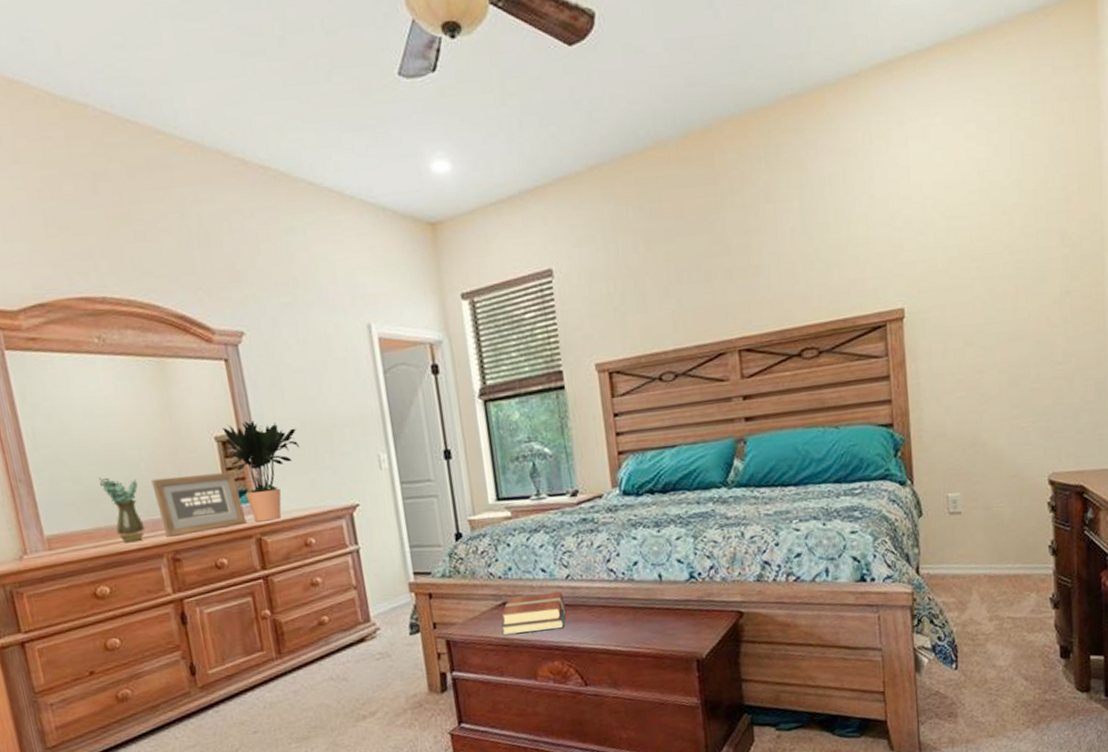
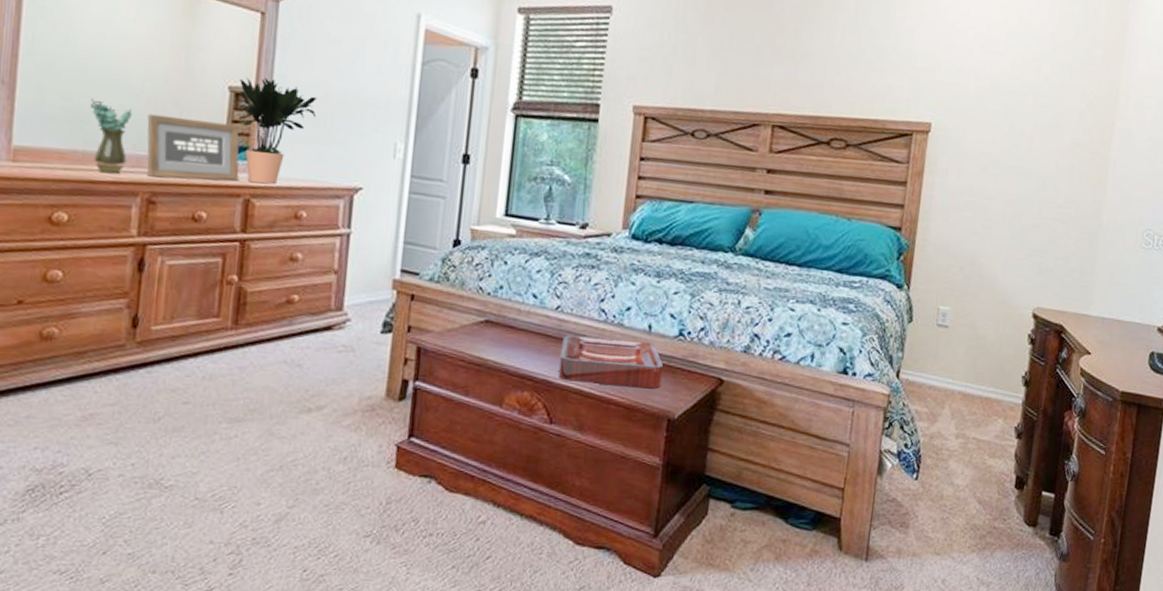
books: present [501,591,566,636] -> none [477,316,549,360]
decorative tray: none [579,591,683,644] -> present [557,335,664,389]

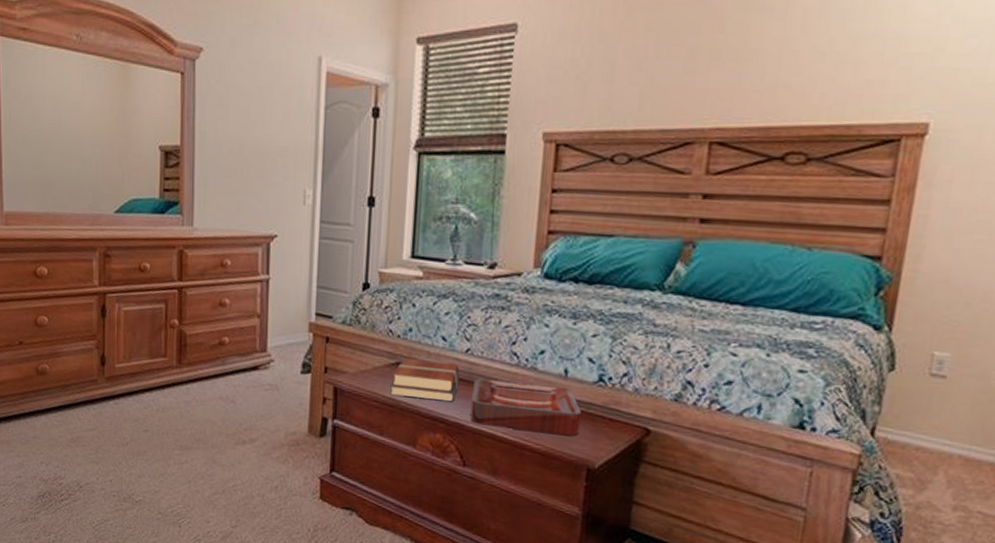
vase: present [91,99,133,173] -> none [56,167,87,232]
picture frame: present [147,113,239,182] -> none [98,176,173,235]
potted plant: present [237,77,317,185] -> none [167,136,233,236]
books: none [477,316,549,360] -> present [390,358,460,402]

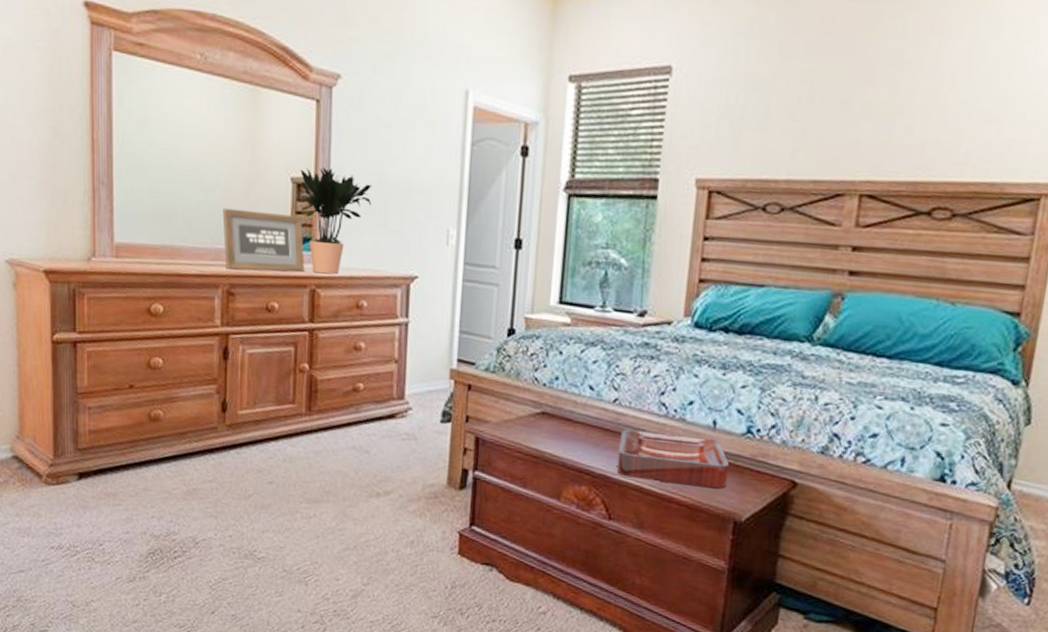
picture frame: none [98,176,173,235] -> present [222,208,305,273]
potted plant: none [167,136,233,236] -> present [300,168,372,275]
books: present [390,358,460,402] -> none [534,408,607,454]

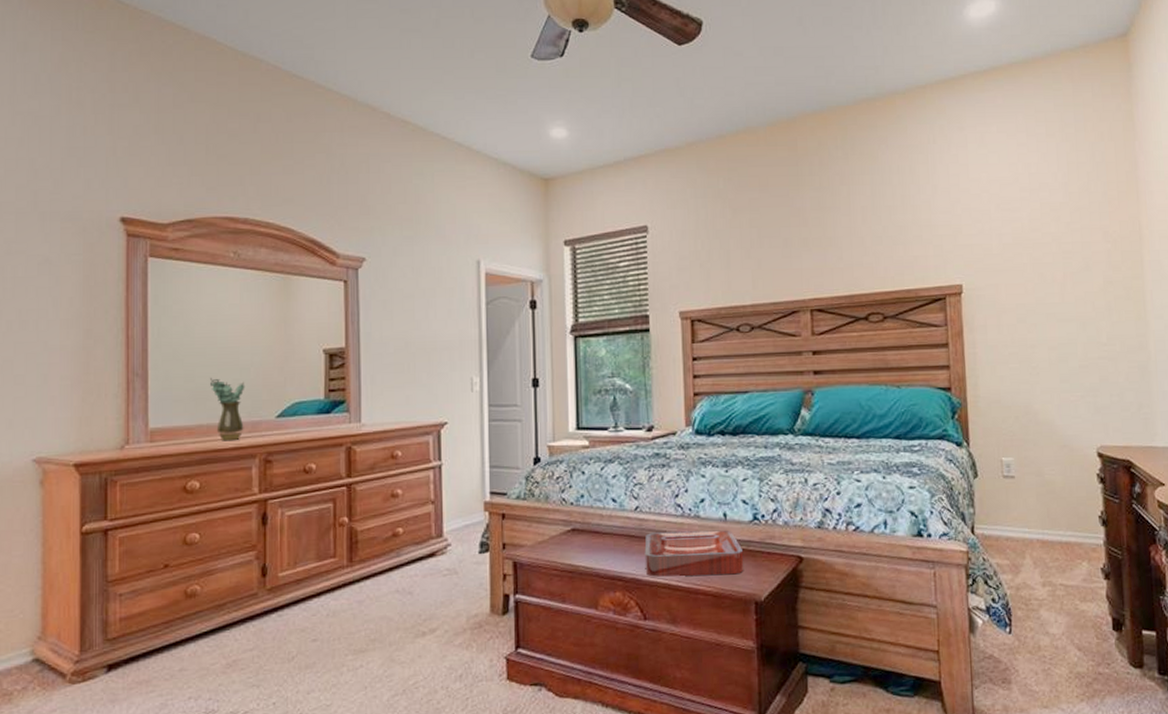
vase: none [175,196,210,267] -> present [210,378,245,442]
picture frame: present [222,208,305,273] -> none [258,382,340,439]
potted plant: present [300,168,372,275] -> none [332,337,399,432]

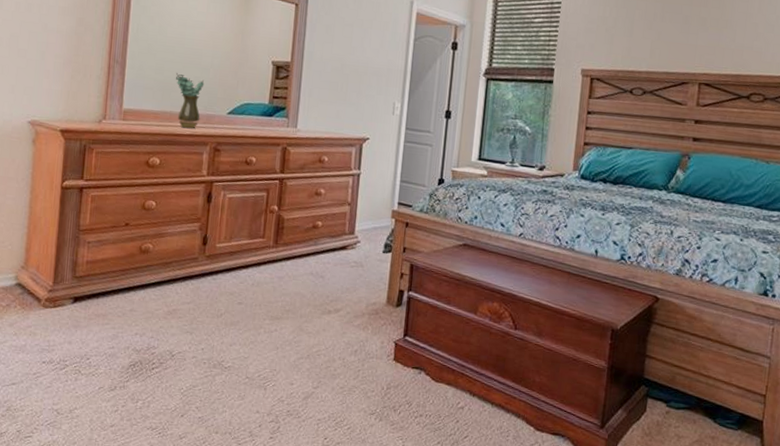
decorative tray: present [644,530,744,577] -> none [521,257,608,304]

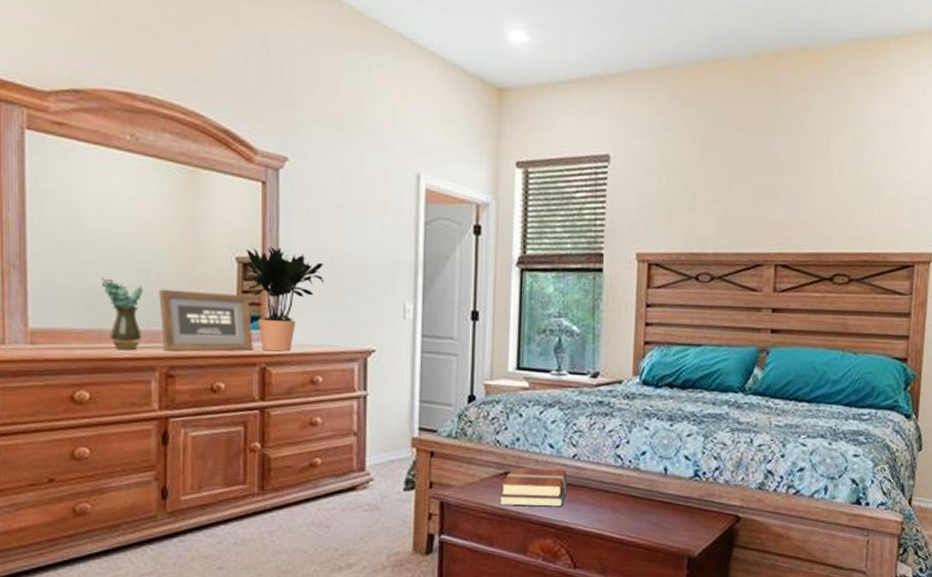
picture frame: none [214,83,279,134] -> present [159,289,253,352]
potted plant: none [278,54,336,136] -> present [246,247,324,352]
books: none [457,241,514,277] -> present [499,468,568,507]

